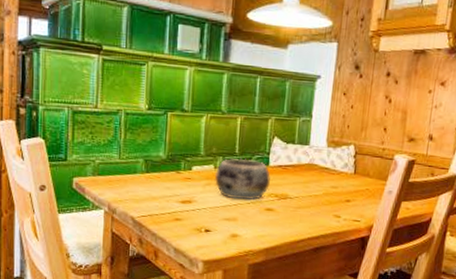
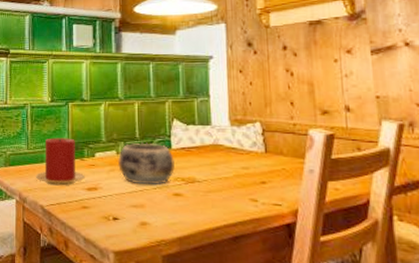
candle: none [126,148,180,198] -> present [35,138,85,186]

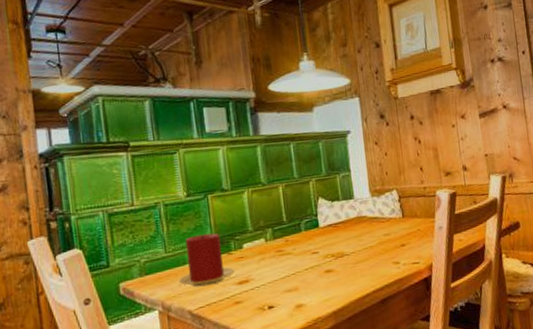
decorative bowl: present [117,142,175,185] -> none [266,225,324,268]

